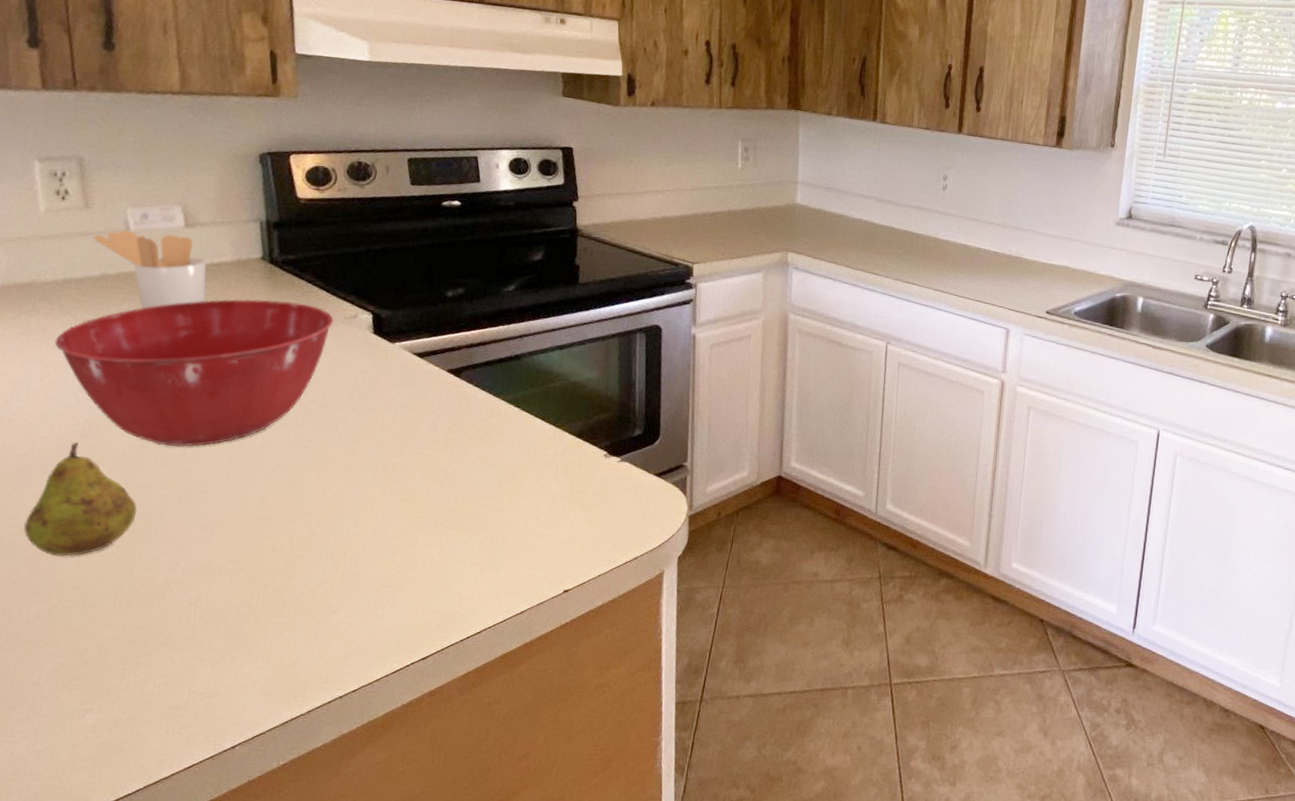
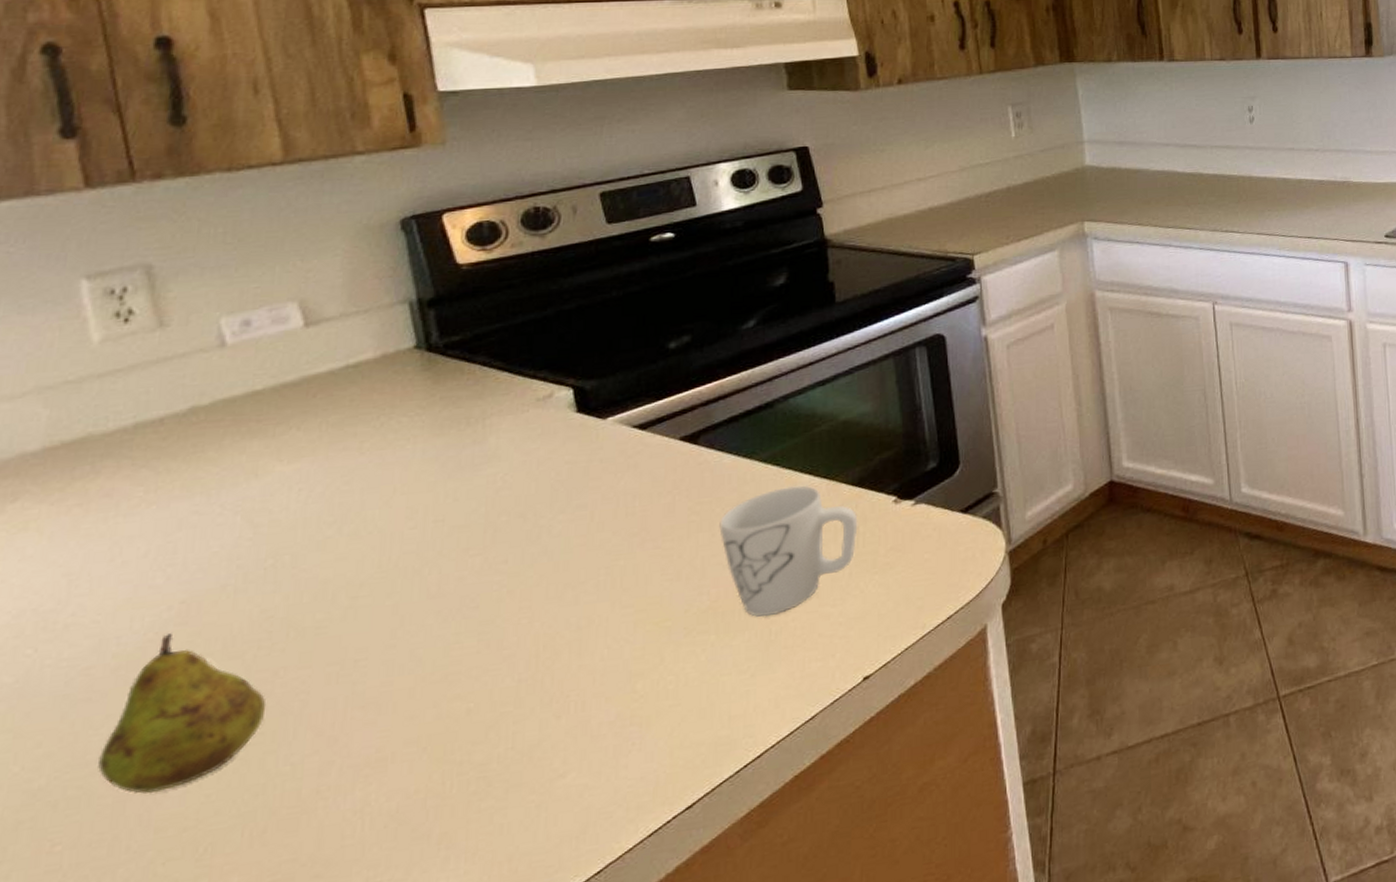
mixing bowl: present [54,298,335,447] -> none [127,392,523,613]
utensil holder: present [93,230,207,309] -> none [174,338,342,440]
mug: none [469,426,575,527] -> present [719,485,858,617]

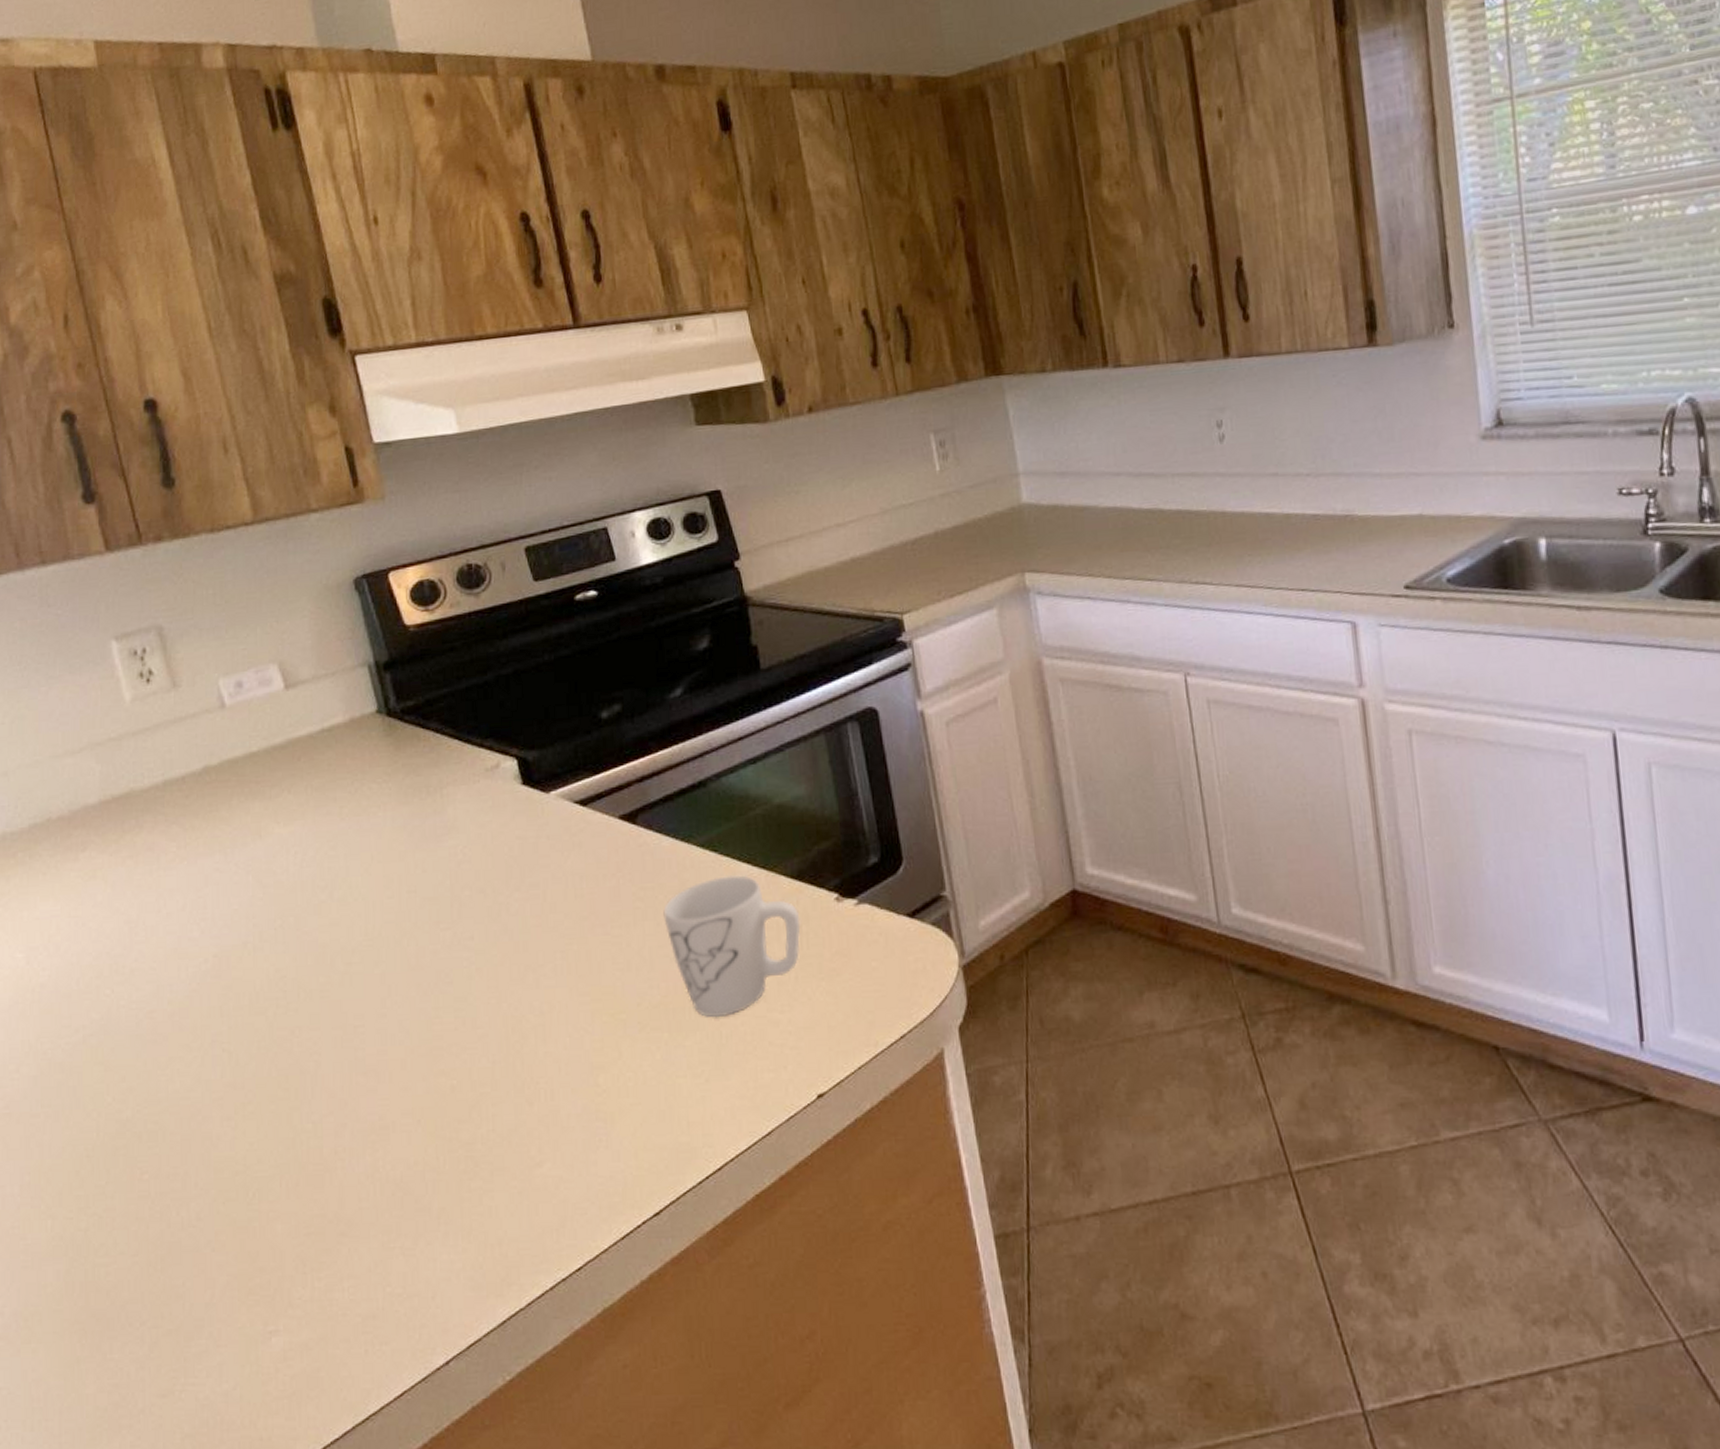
fruit: present [98,633,267,794] -> none [167,985,288,1136]

